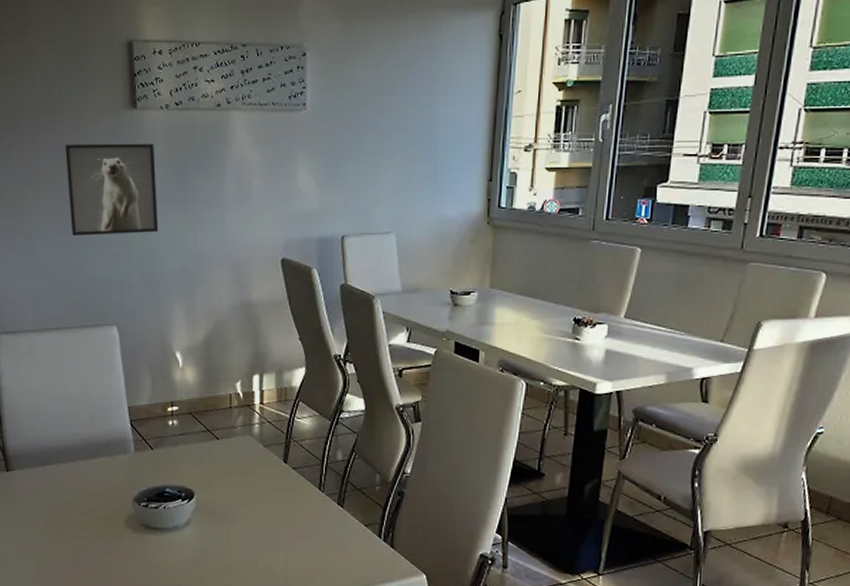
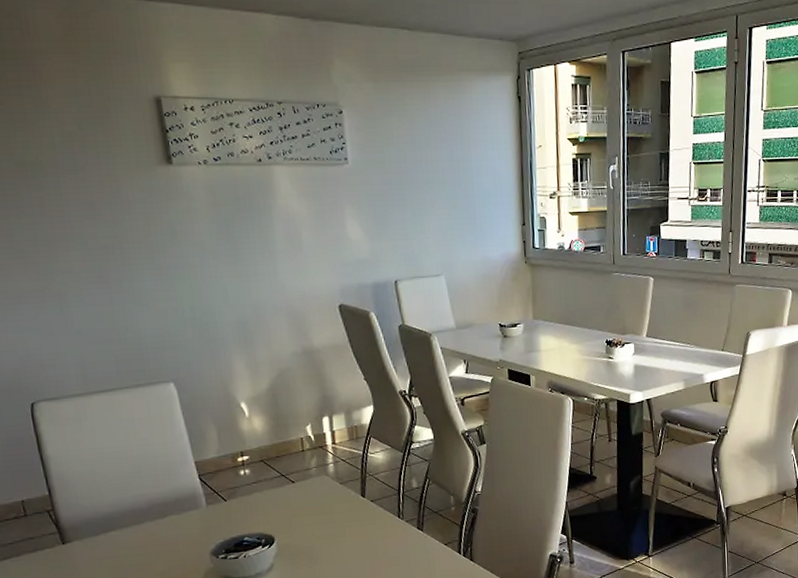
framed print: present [65,143,159,236] -> none [95,198,210,294]

